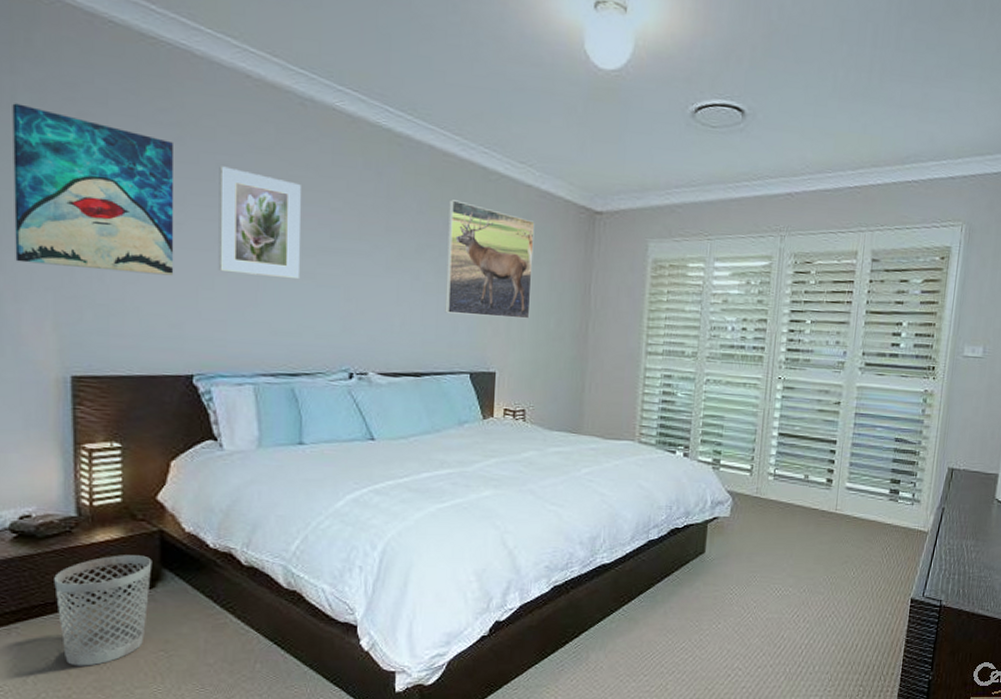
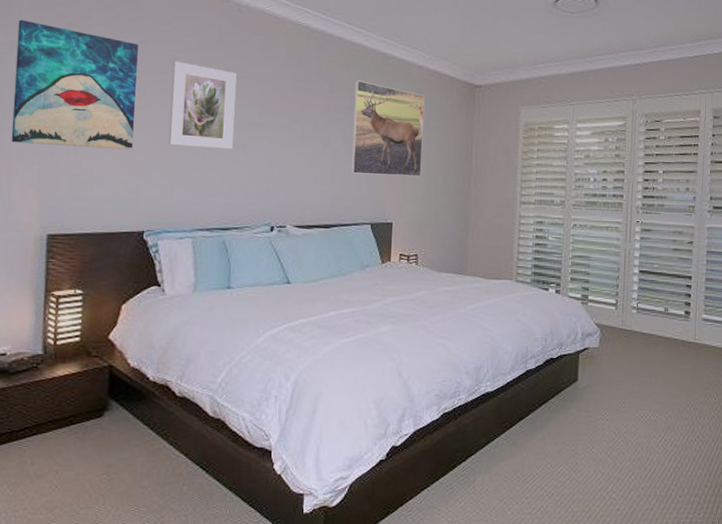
wastebasket: present [54,555,152,666] -> none [20,387,102,489]

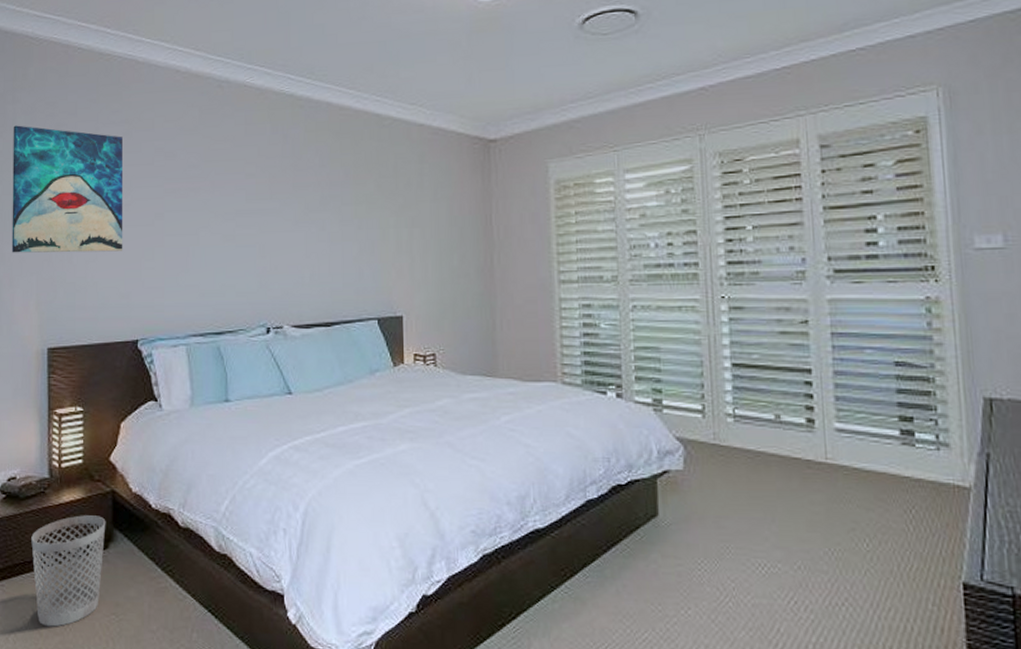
wastebasket: none [20,387,102,489] -> present [31,515,106,627]
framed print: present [168,61,237,150] -> none [157,150,221,243]
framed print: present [351,80,425,177] -> none [348,149,432,260]

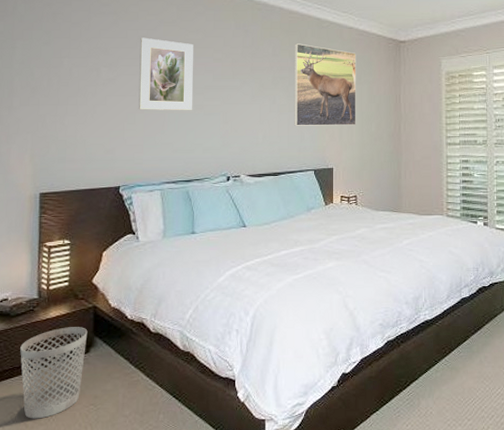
wall art: present [11,125,123,253] -> none [9,11,111,116]
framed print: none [157,150,221,243] -> present [138,37,193,111]
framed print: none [348,149,432,260] -> present [294,44,356,126]

